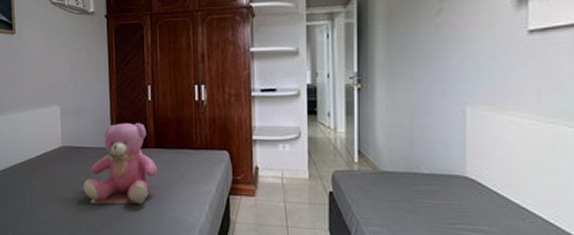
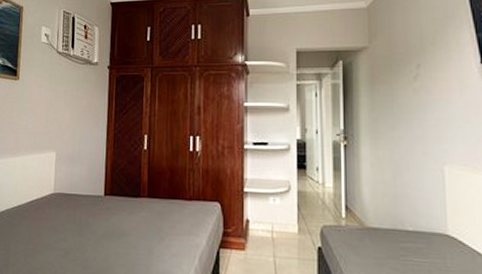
teddy bear: present [83,123,157,205] -> none [71,171,149,256]

